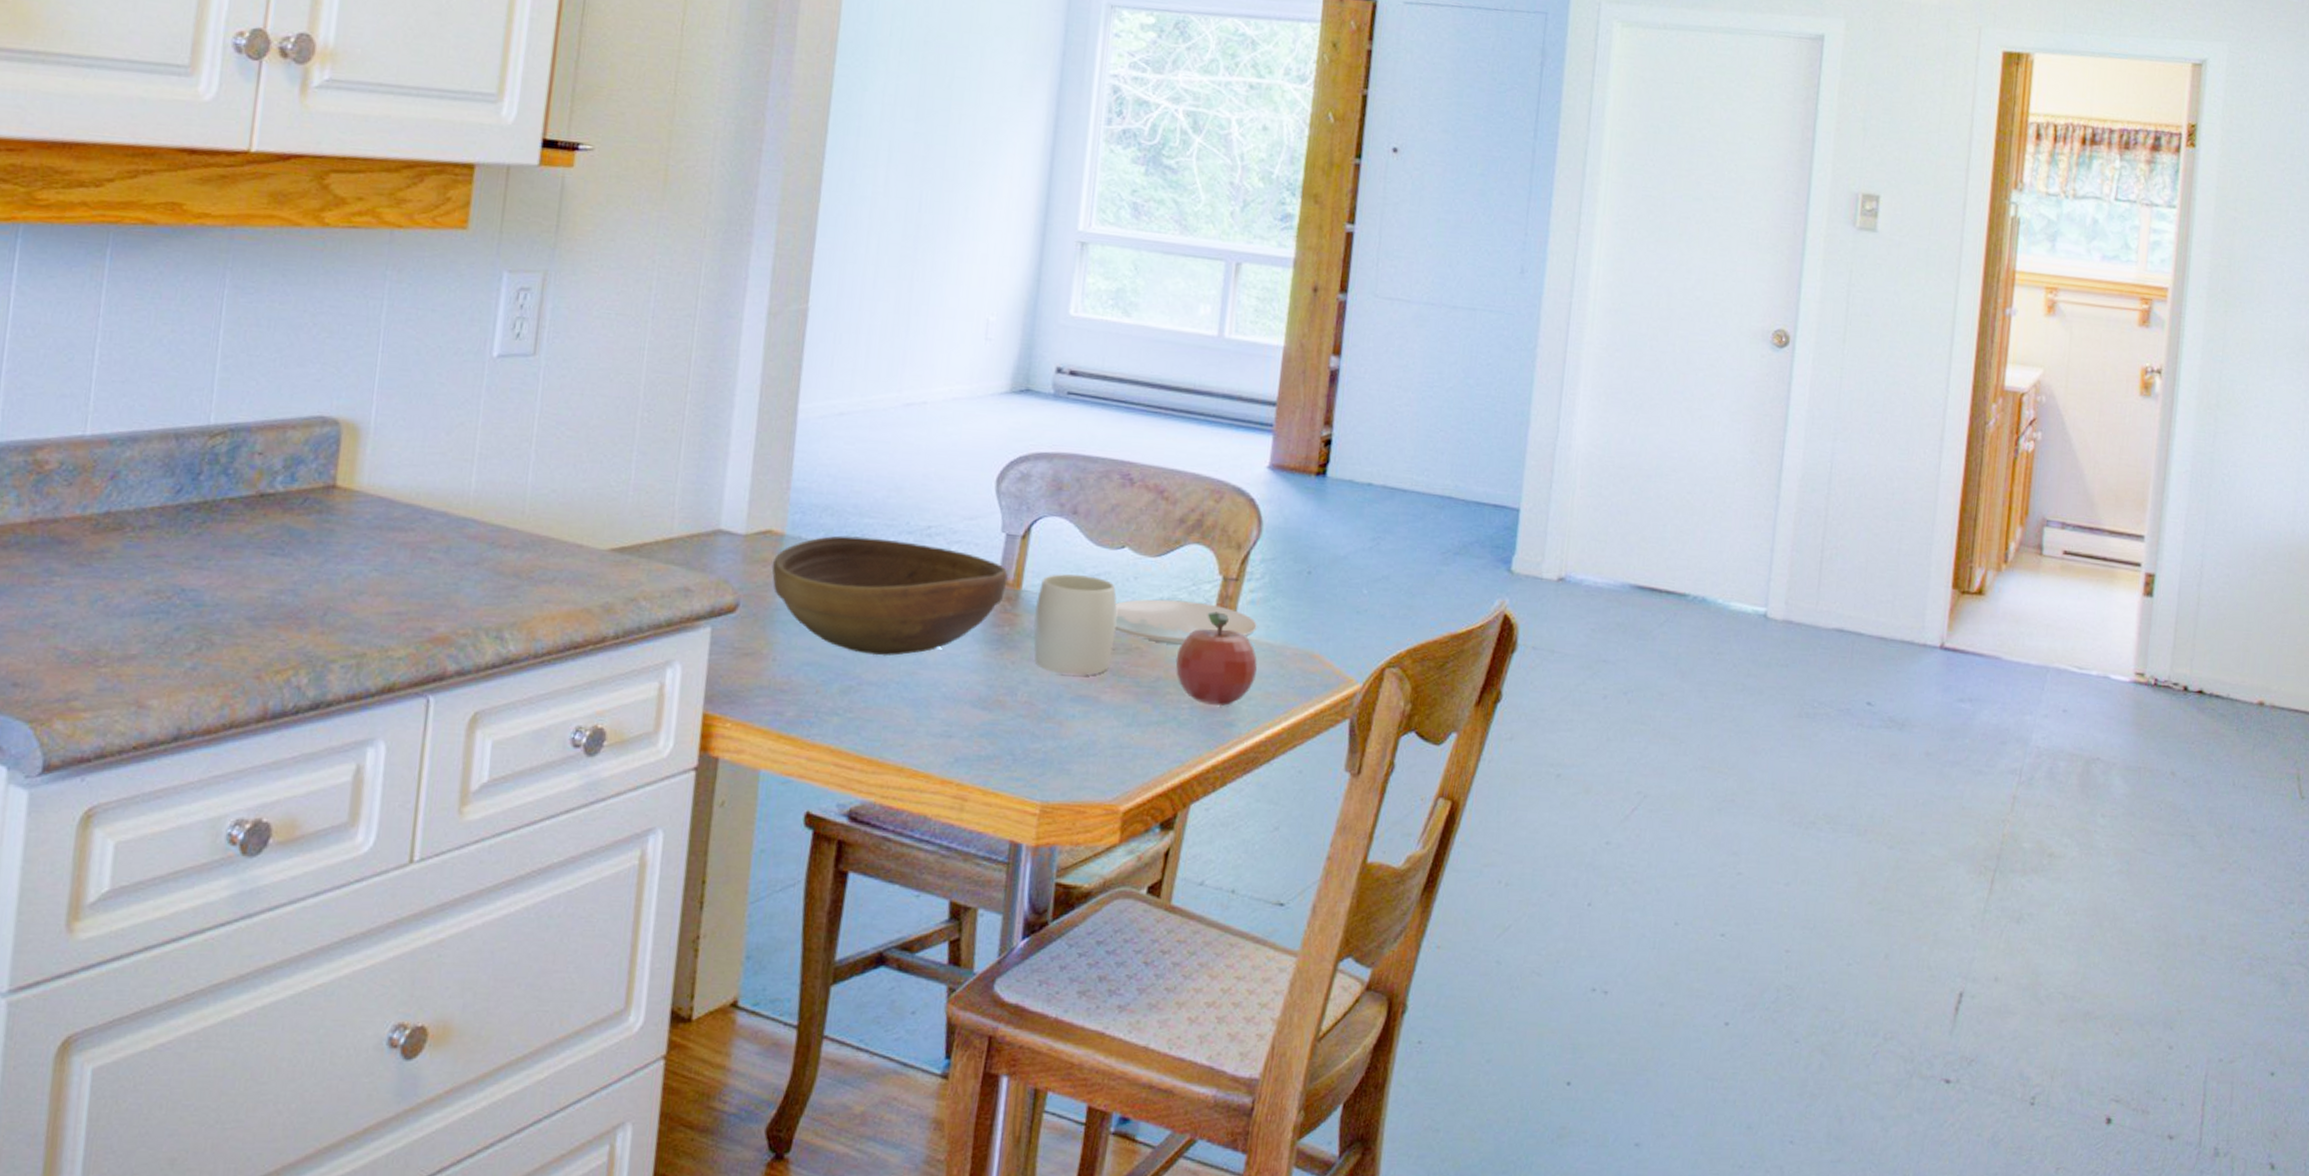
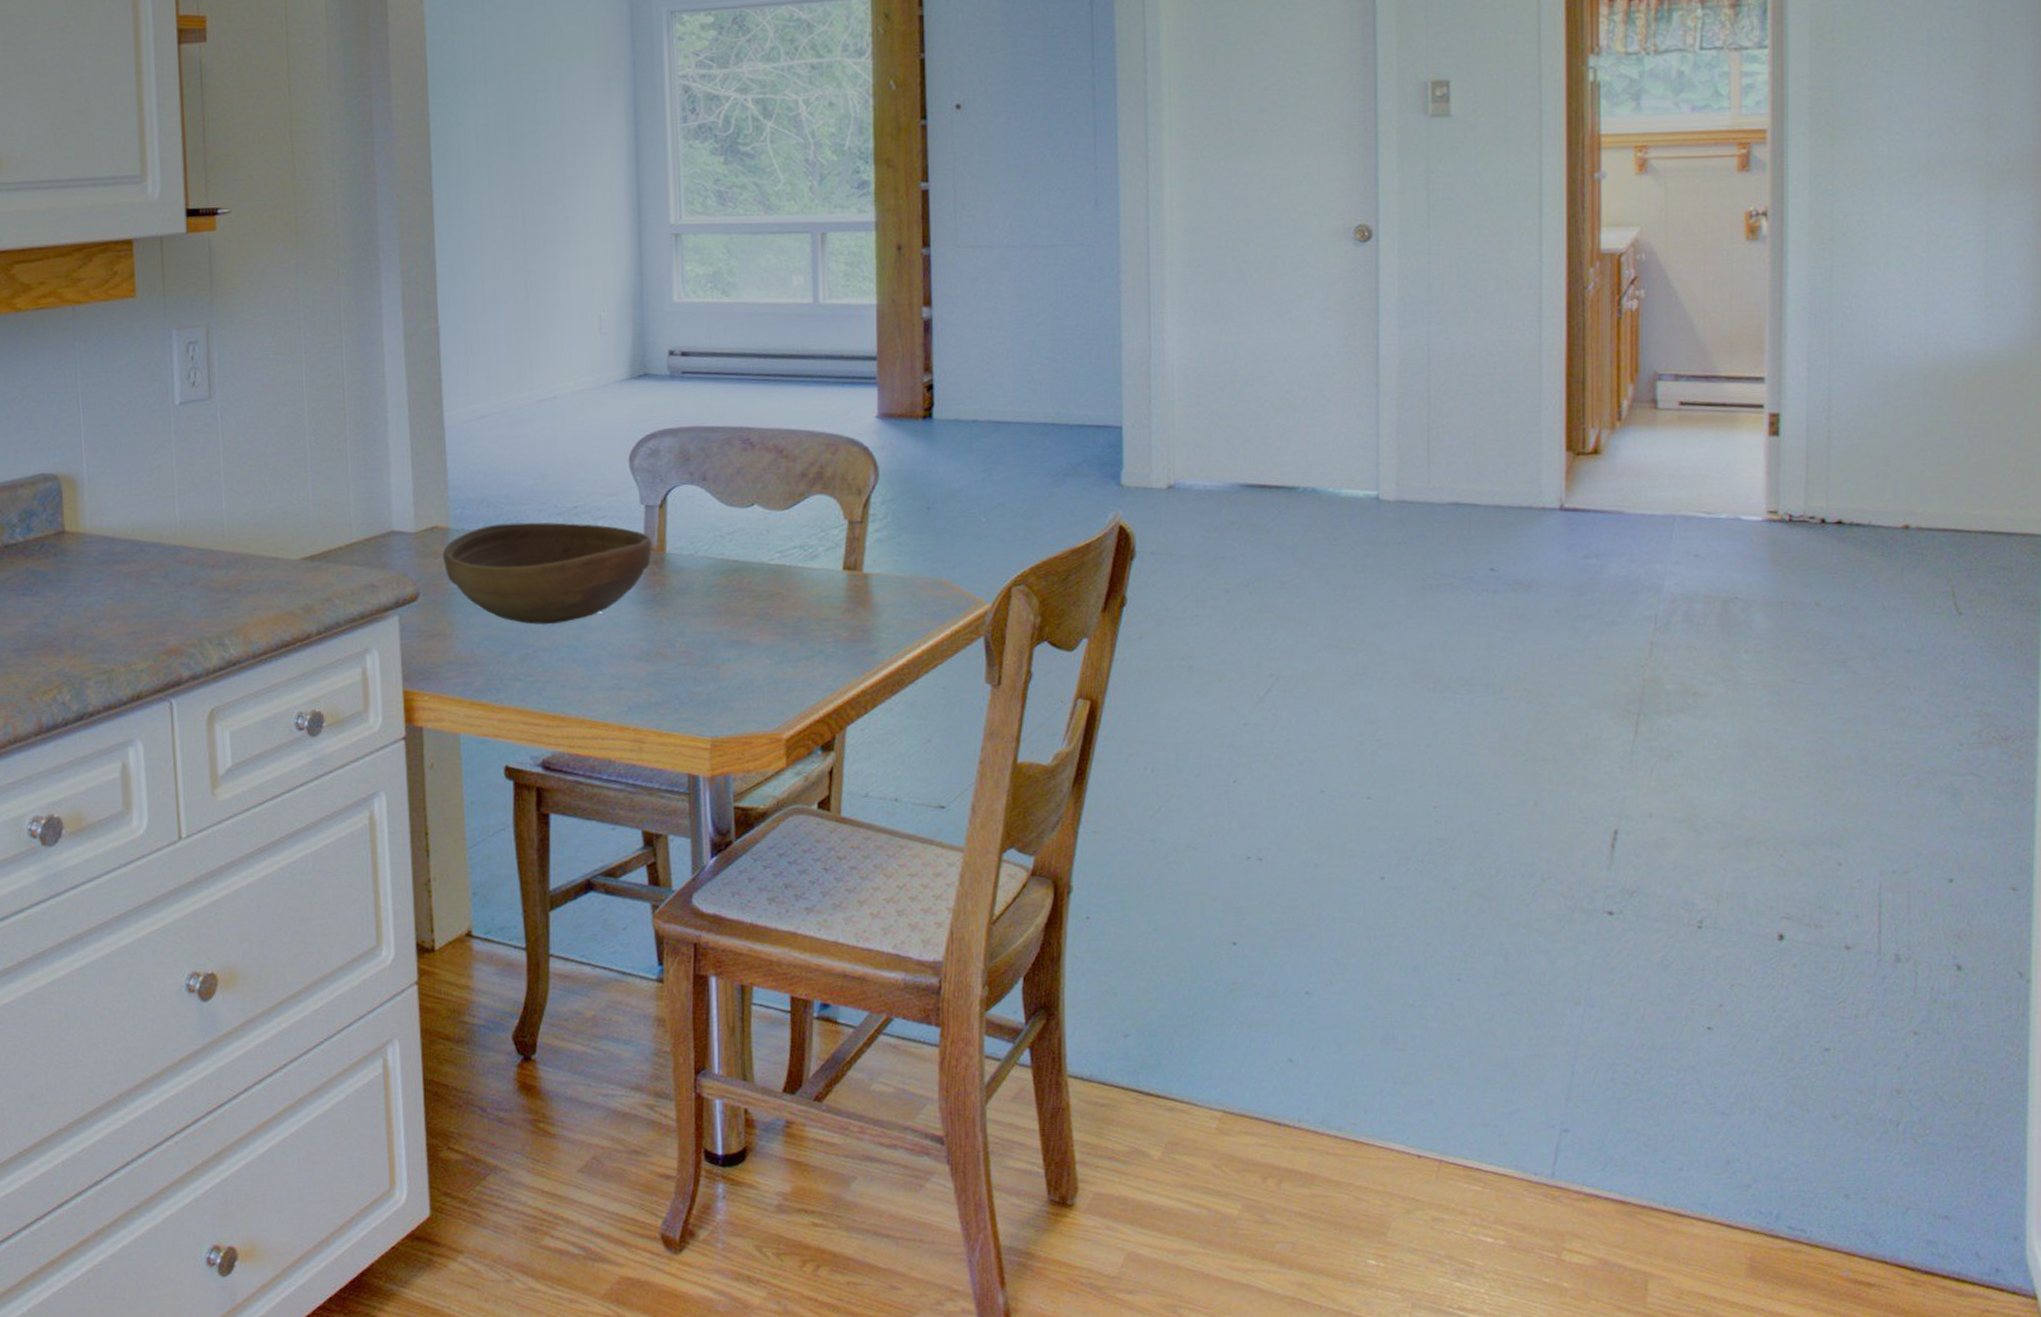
mug: present [1033,574,1118,676] -> none [681,534,757,624]
plate: present [1114,599,1257,645] -> none [753,546,886,587]
fruit: present [1175,611,1257,706] -> none [815,553,891,637]

